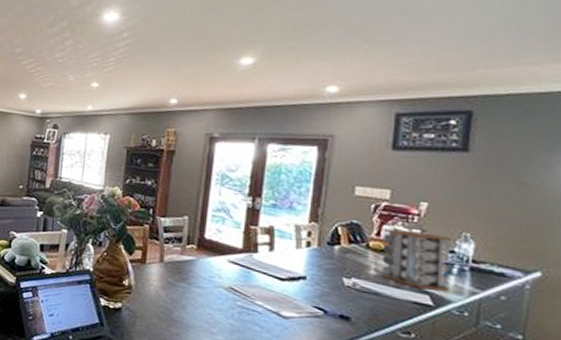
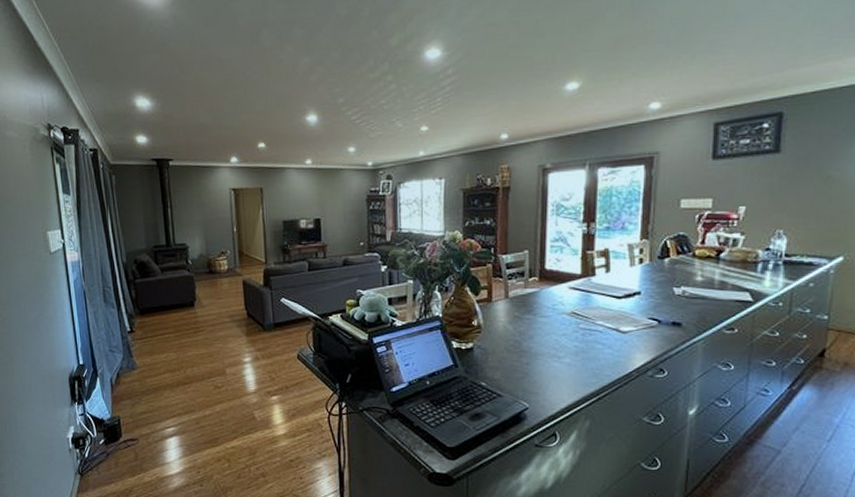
spice rack: present [381,223,453,292] -> none [707,227,768,287]

